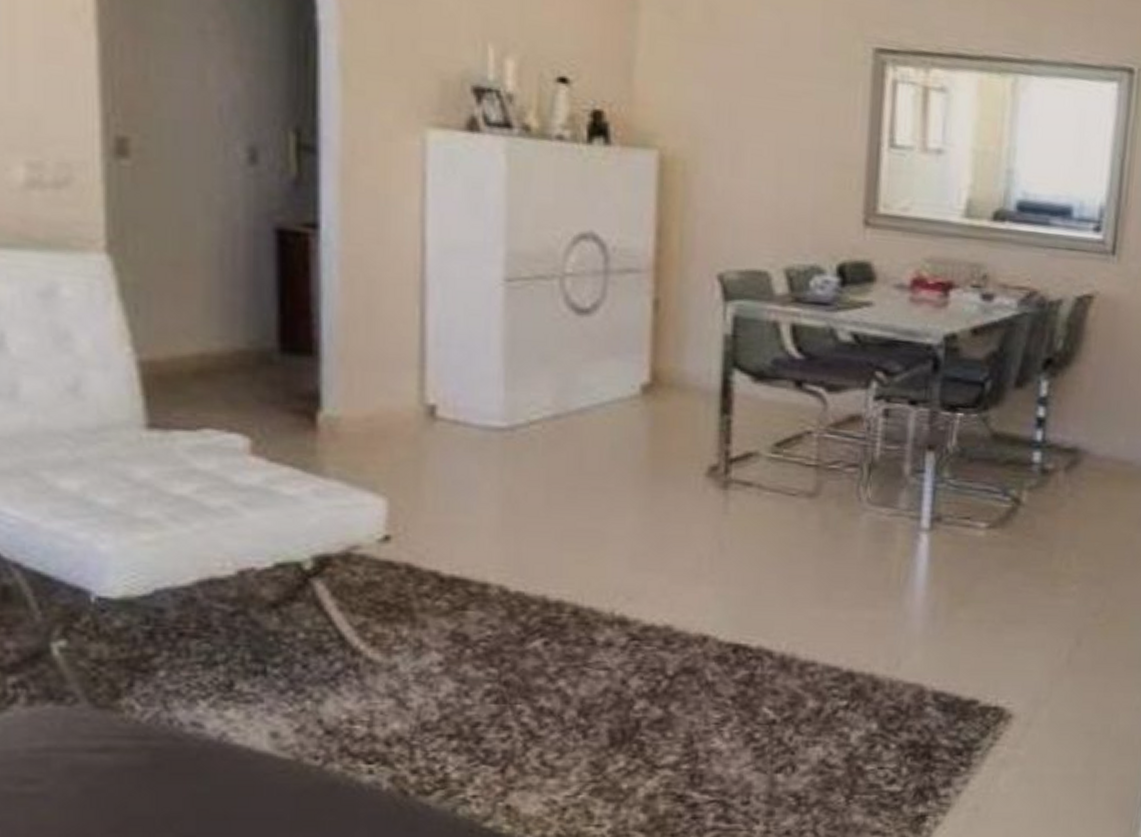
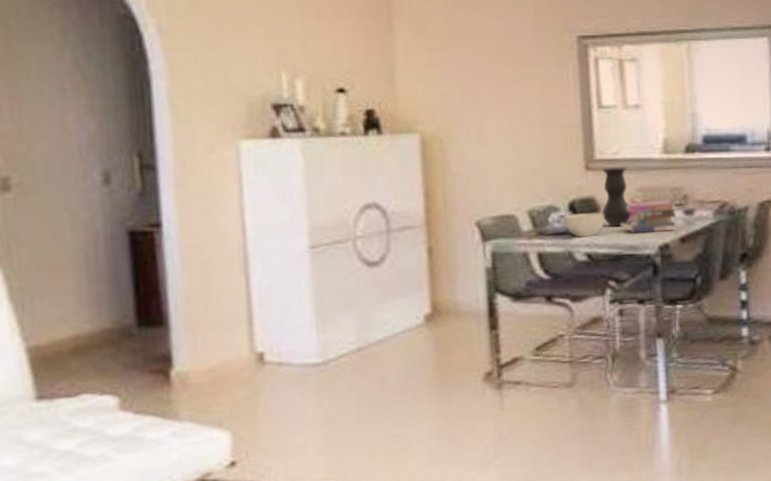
bowl: none [829,279,881,313] -> present [563,213,605,238]
vase: none [878,226,917,306] -> present [601,167,632,228]
books: none [899,274,970,319] -> present [620,200,676,234]

